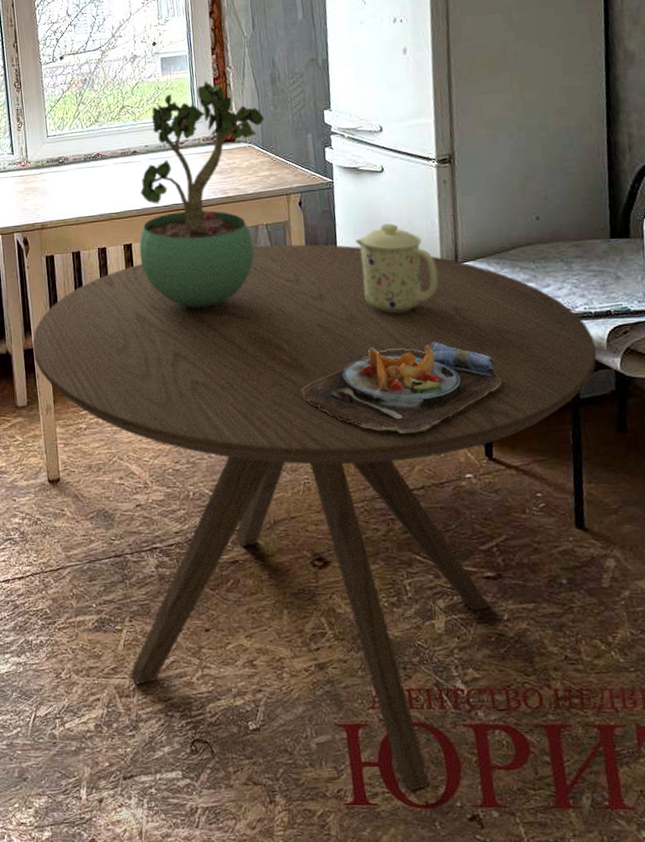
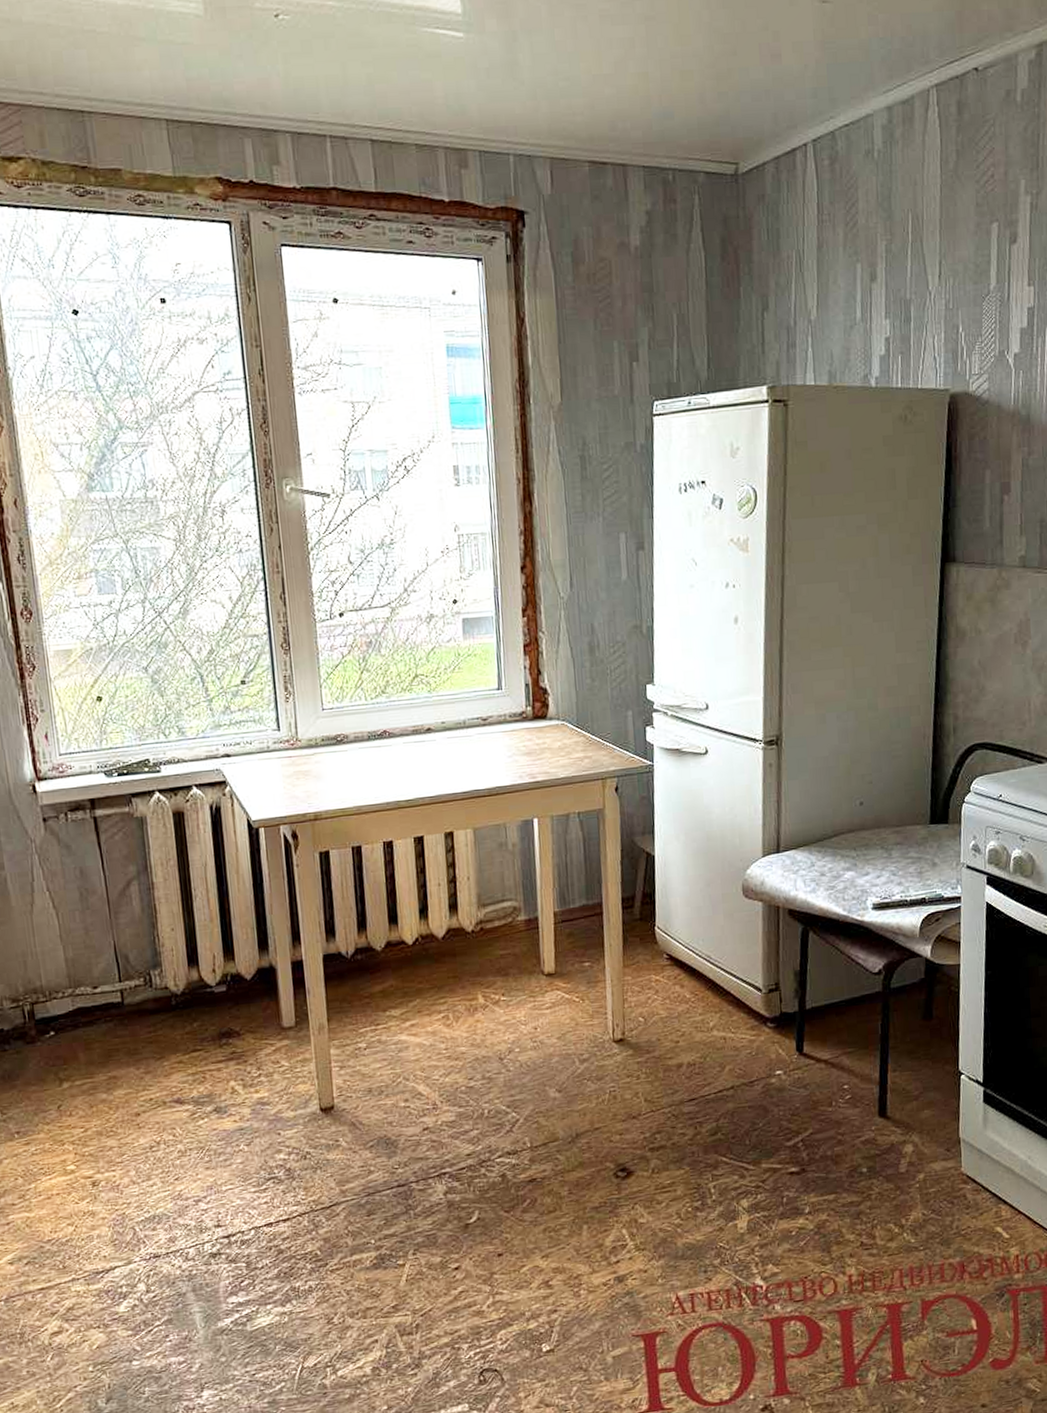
dining table: present [32,244,597,790] -> none [302,834,909,1390]
potted plant: present [139,81,264,308] -> none [432,647,580,907]
food plate: present [302,342,503,434] -> none [612,936,817,1033]
mug: present [355,223,438,314] -> none [674,810,759,907]

